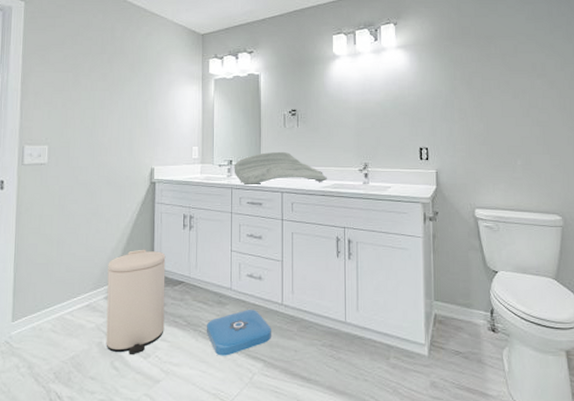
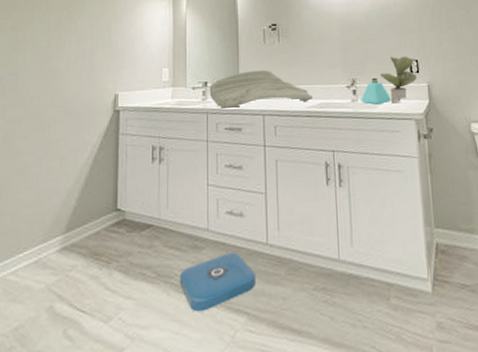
pedal bin: present [106,249,166,355] -> none [57,189,131,320]
perfume bottle: none [372,163,400,187] -> present [361,77,391,104]
potted plant: none [392,144,426,187] -> present [380,56,417,104]

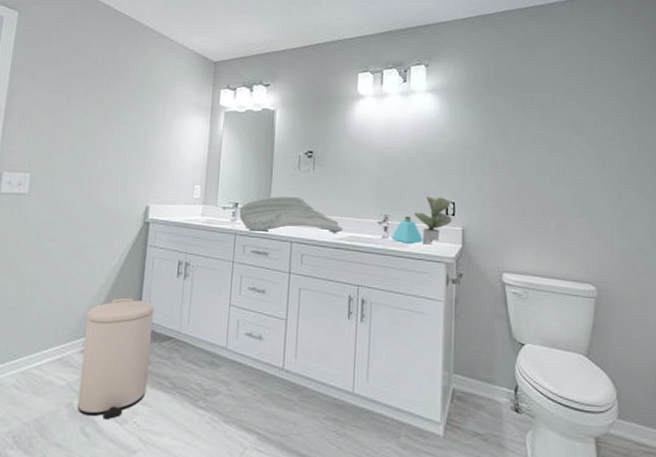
pedal bin: none [57,189,131,320] -> present [77,297,155,420]
scale: present [180,252,256,312] -> none [195,373,269,426]

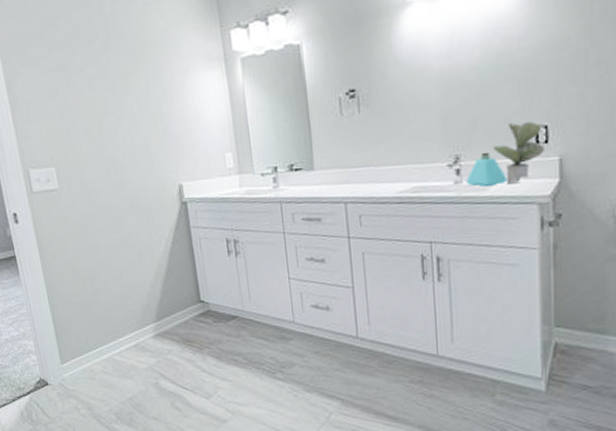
pedal bin: present [77,297,155,420] -> none [149,281,224,396]
towel: present [239,196,342,233] -> none [280,149,404,197]

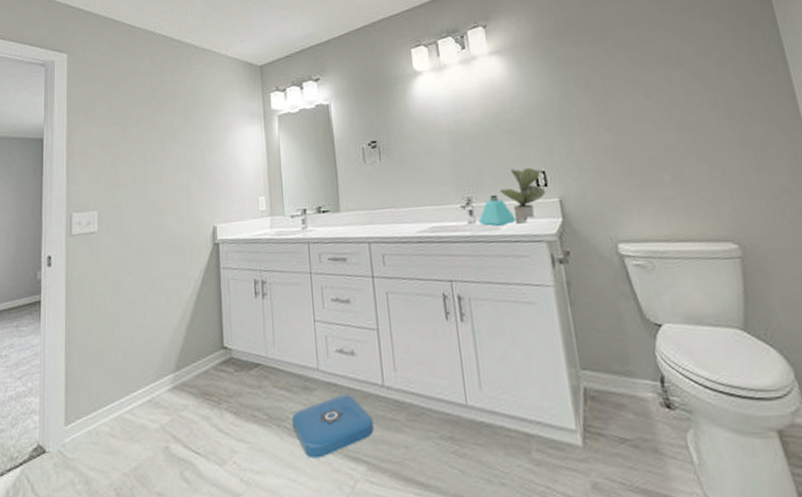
scale: none [270,344,347,395] -> present [292,395,374,459]

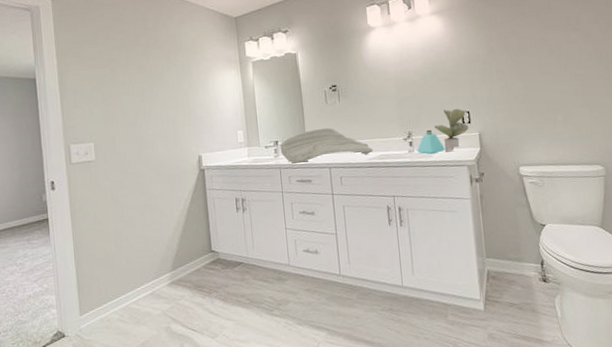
scale: present [292,395,374,459] -> none [269,282,333,329]
towel: none [308,192,423,238] -> present [280,127,373,164]

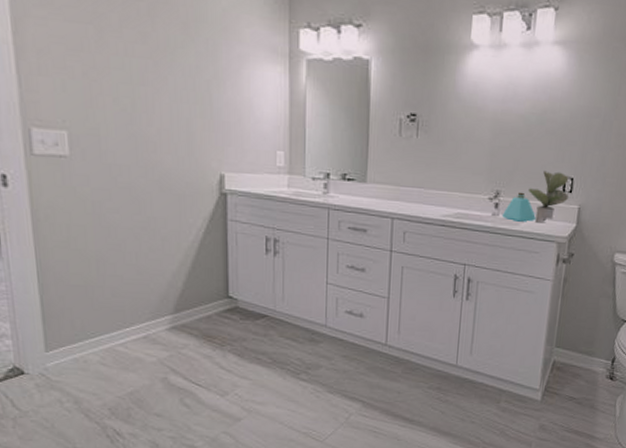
towel: present [280,127,373,164] -> none [332,166,449,209]

